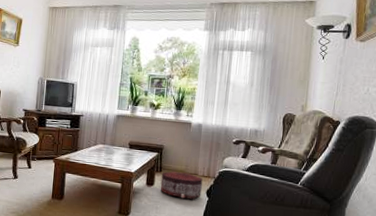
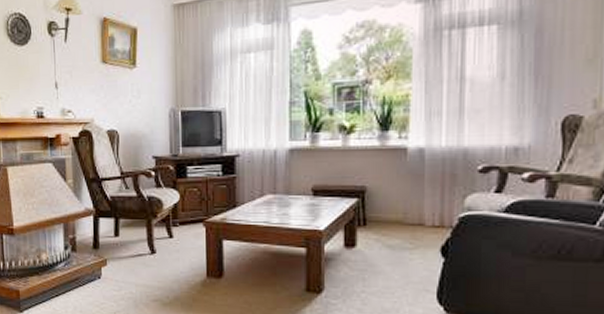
pouf: present [160,171,203,201] -> none [366,224,433,264]

